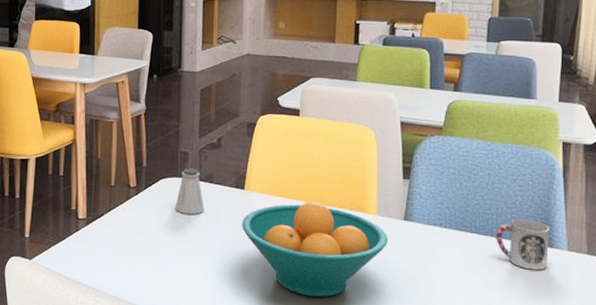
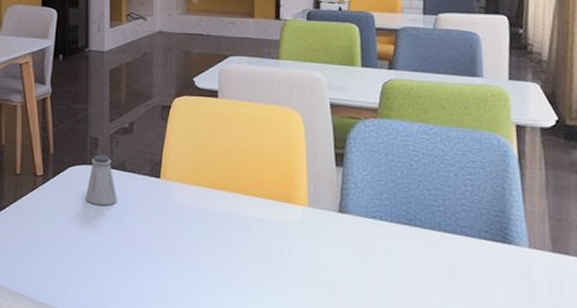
fruit bowl: present [242,201,388,298] -> none [159,191,321,299]
cup: present [495,219,550,270] -> none [444,212,507,270]

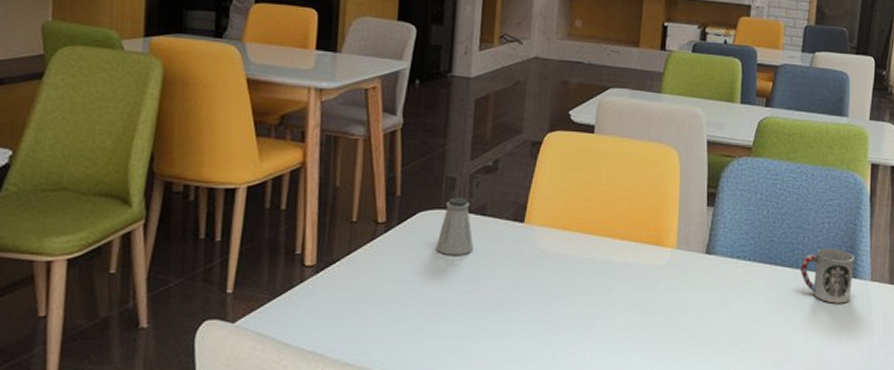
cup: none [444,212,507,270] -> present [800,249,854,303]

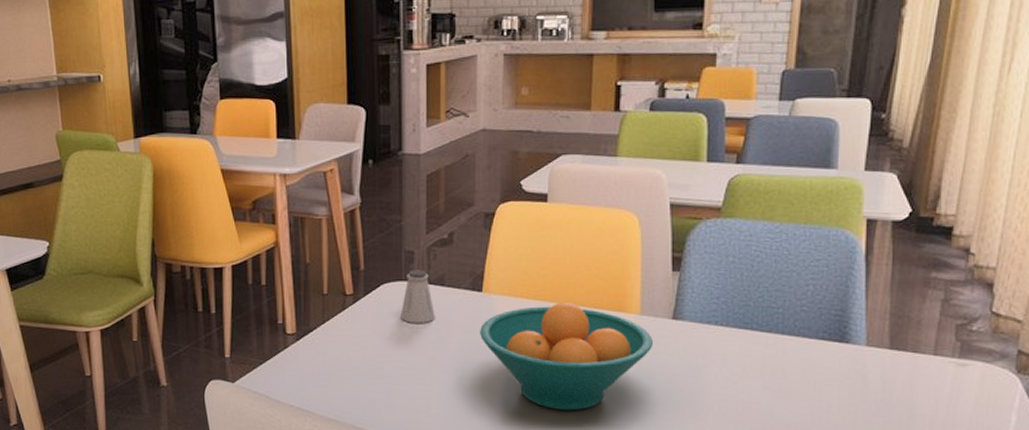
fruit bowl: none [519,235,687,349] -> present [480,302,653,411]
cup: present [800,249,854,303] -> none [781,312,846,370]

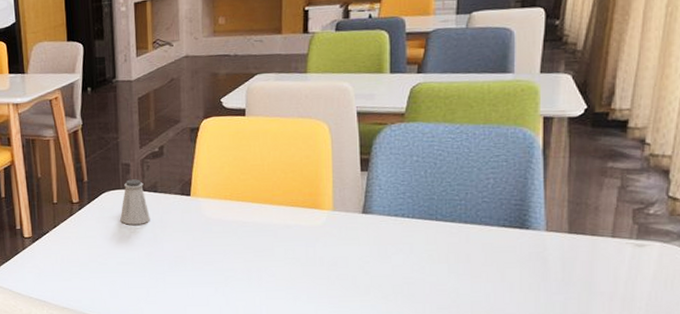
fruit bowl: present [480,302,653,411] -> none [190,202,345,296]

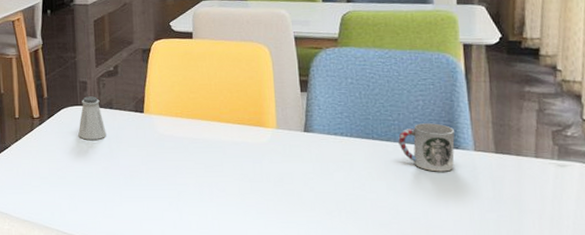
cup: none [464,202,525,254] -> present [398,123,455,172]

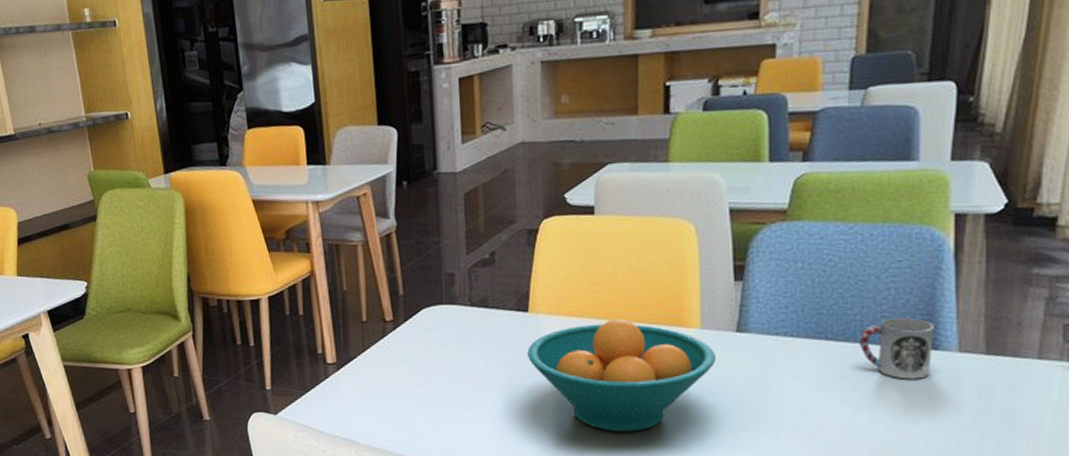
saltshaker: present [78,96,106,140] -> none [443,292,480,348]
fruit bowl: none [144,119,289,211] -> present [527,318,715,433]

